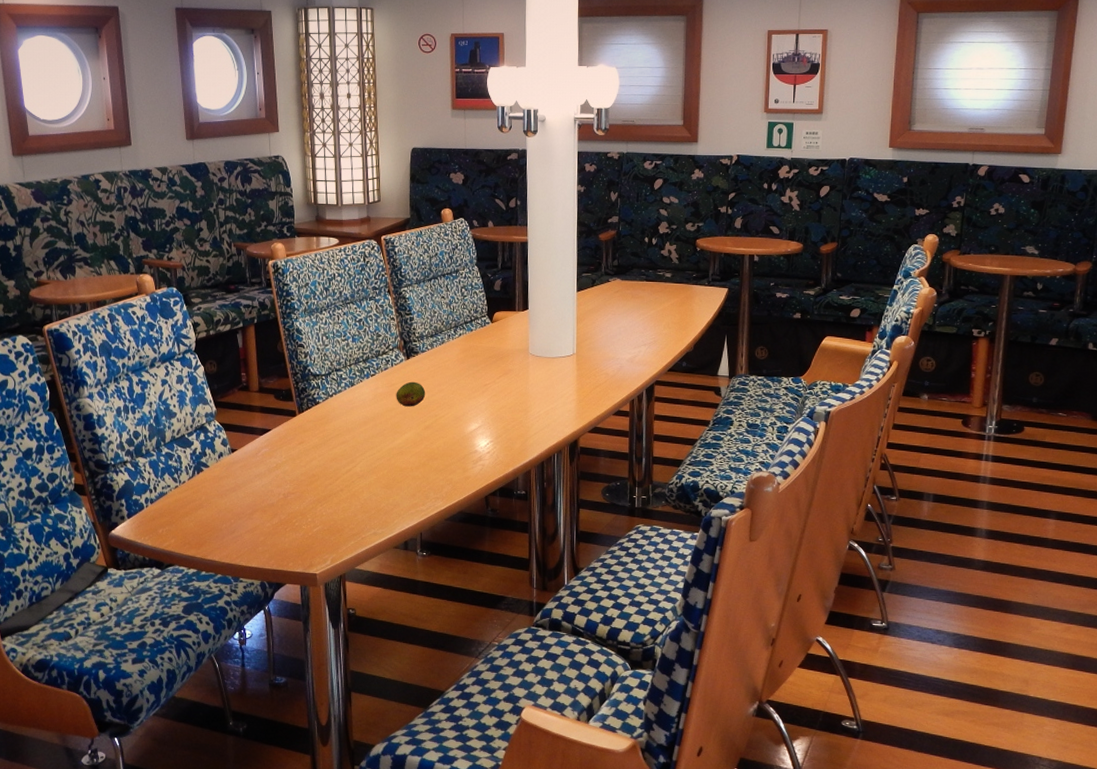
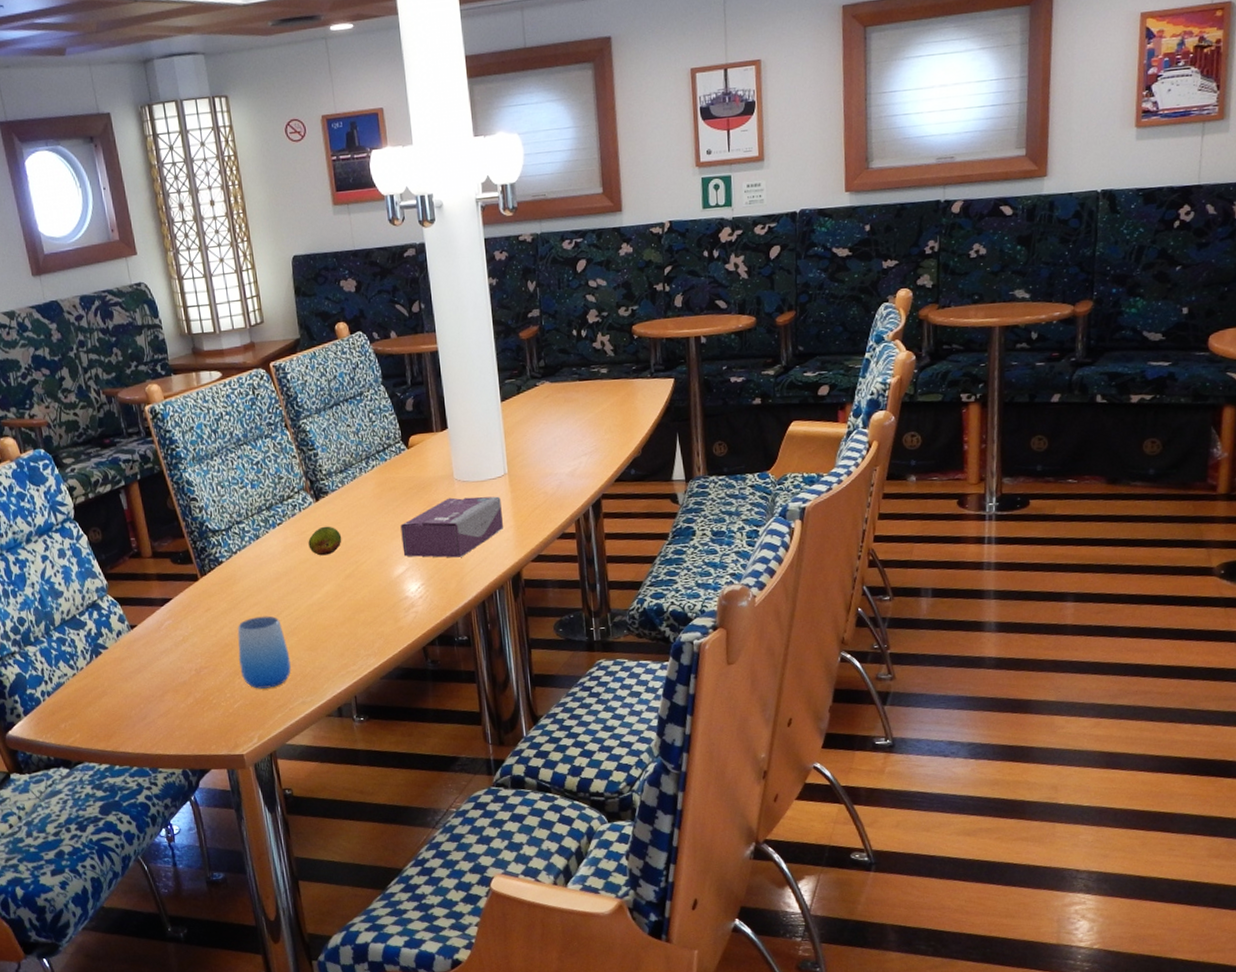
cup: none [323,454,368,518] -> present [237,616,291,689]
tissue box: none [477,369,567,421] -> present [400,496,503,558]

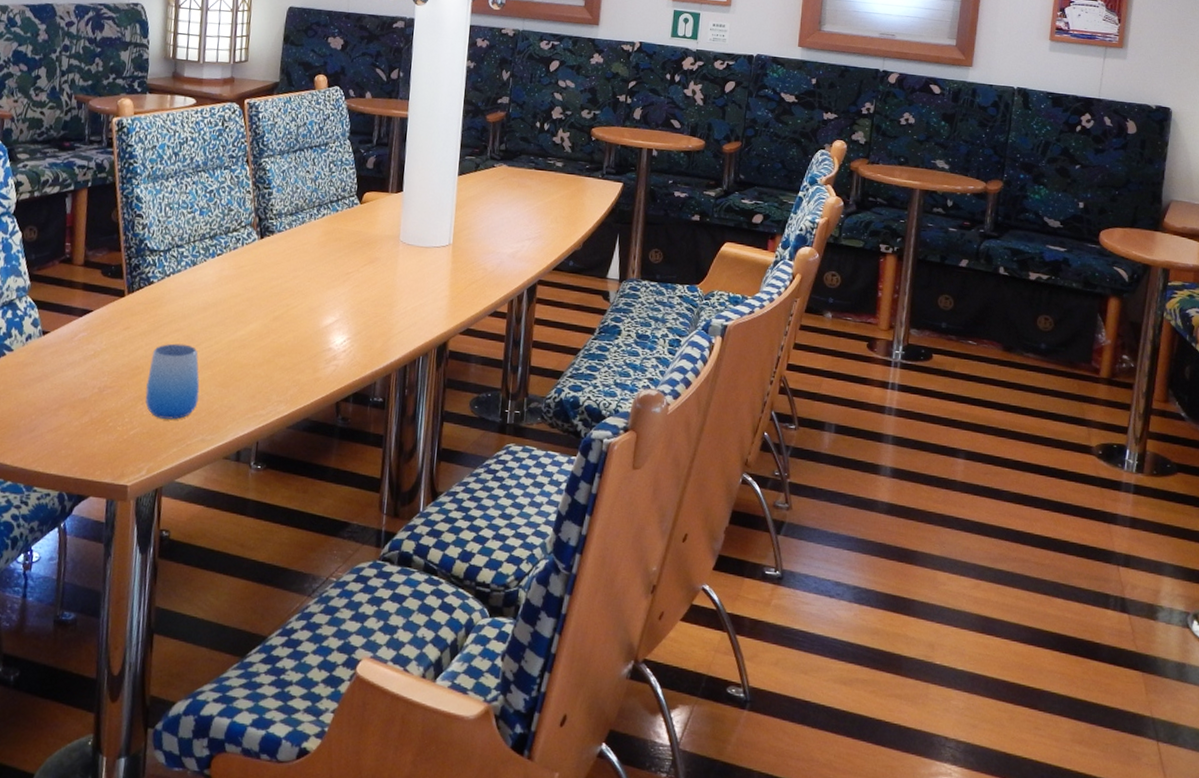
fruit: present [308,526,342,556] -> none [243,264,279,294]
tissue box: present [400,496,503,558] -> none [336,258,441,318]

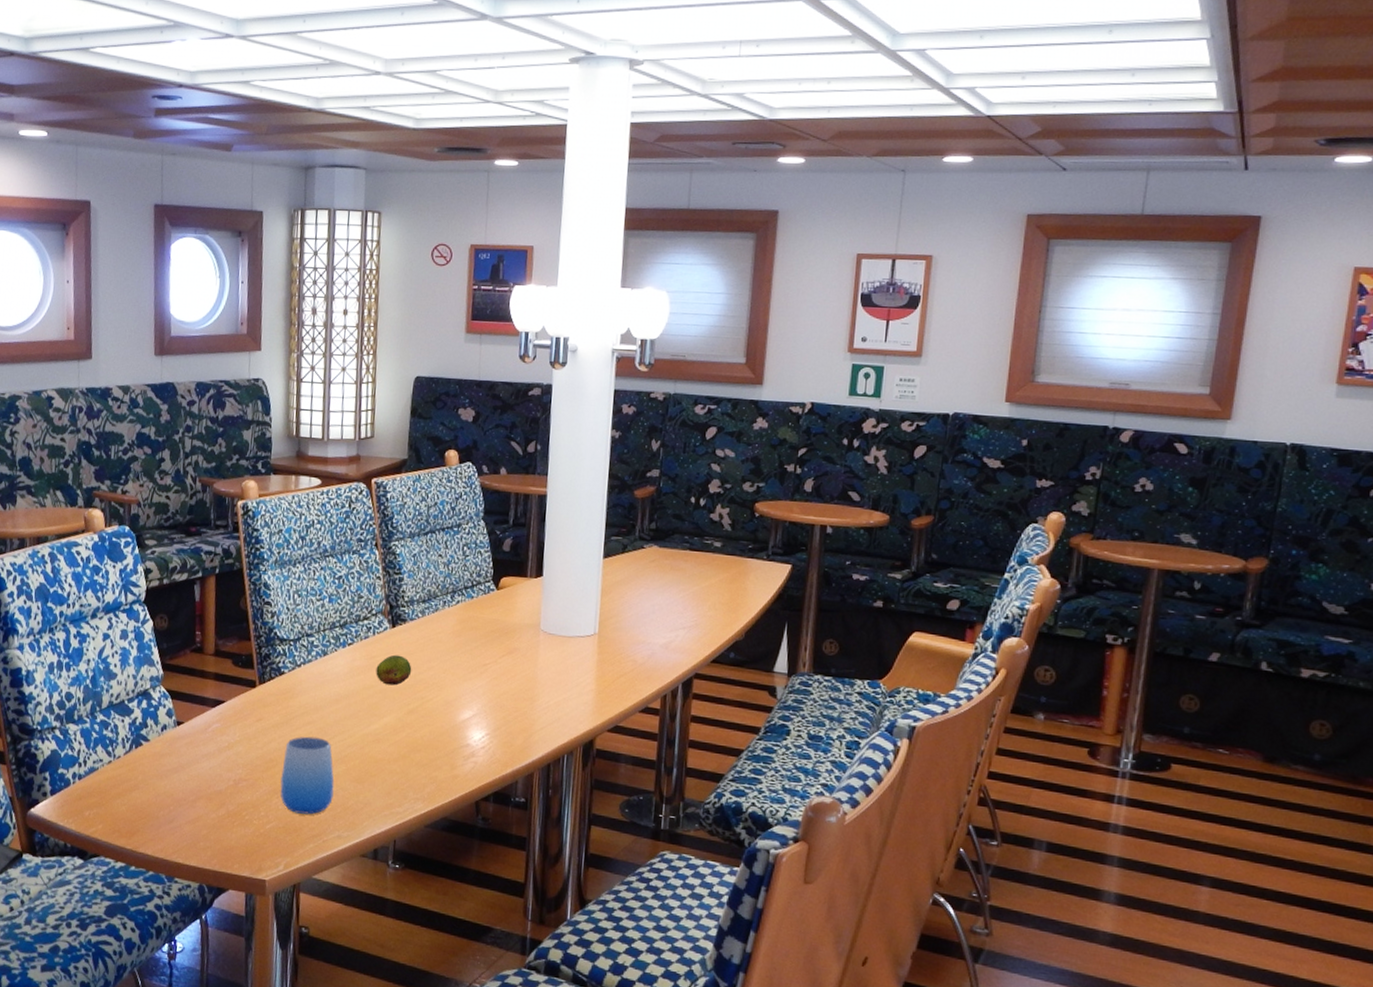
fruit: none [243,264,279,294] -> present [376,654,412,686]

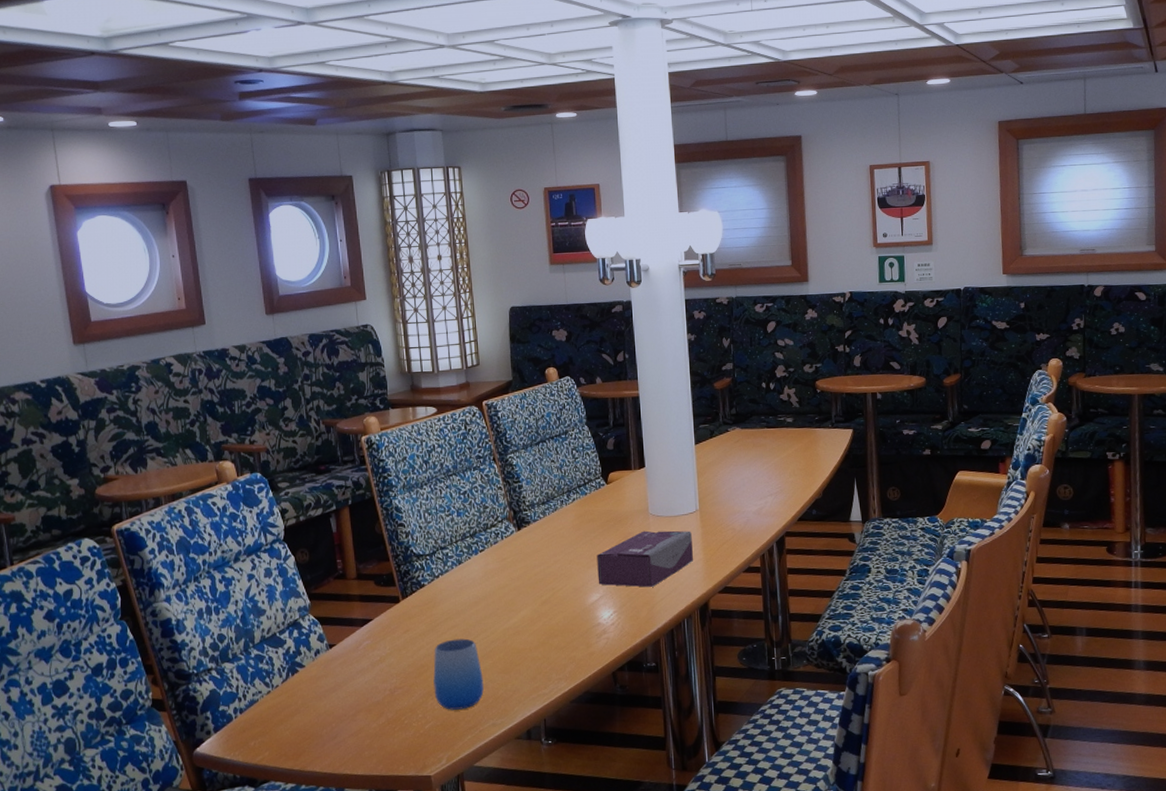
fruit: present [376,654,412,686] -> none [508,554,541,582]
tissue box: none [473,648,586,713] -> present [597,530,693,587]

